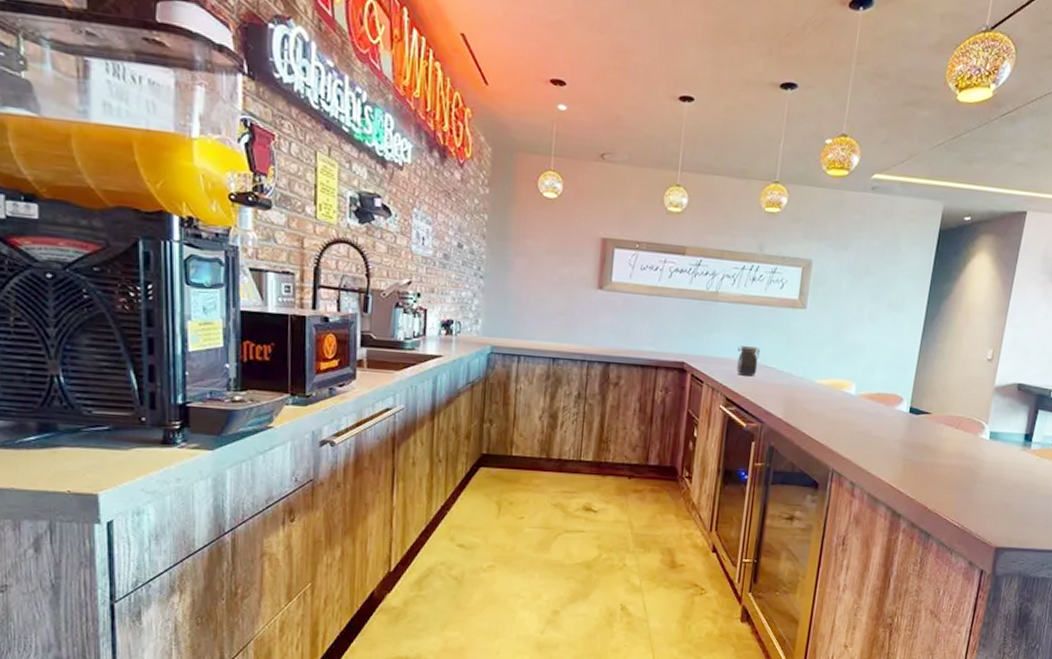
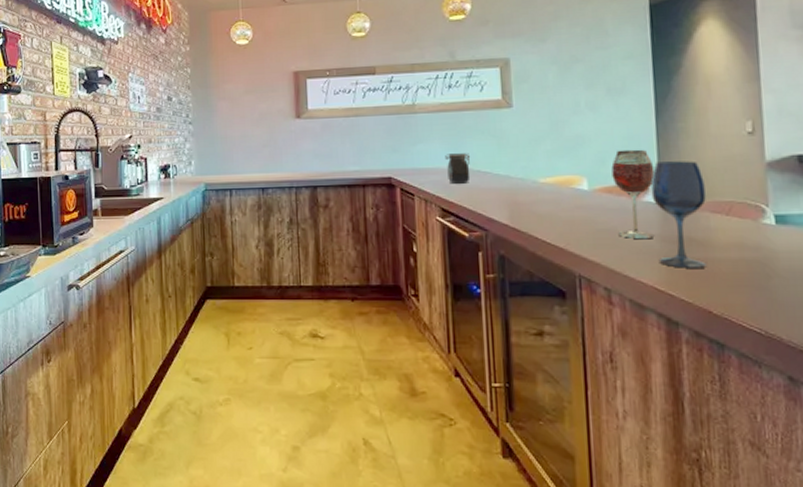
wineglass: none [871,361,911,443] -> present [611,149,655,240]
wineglass: none [897,376,947,471] -> present [650,161,707,268]

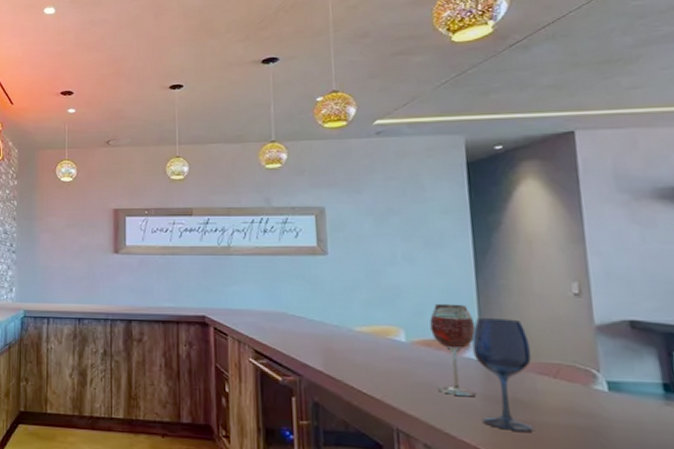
jar: present [445,153,471,184] -> none [259,296,285,327]

